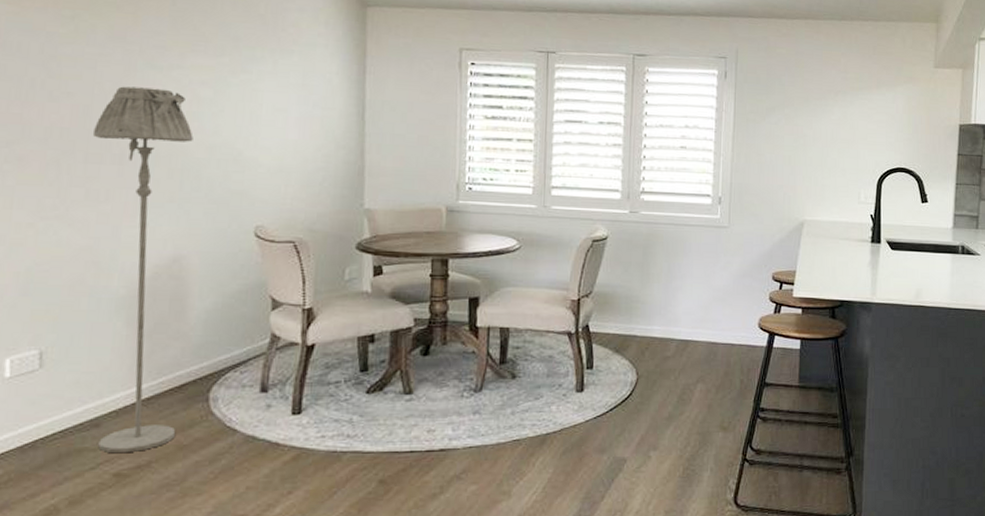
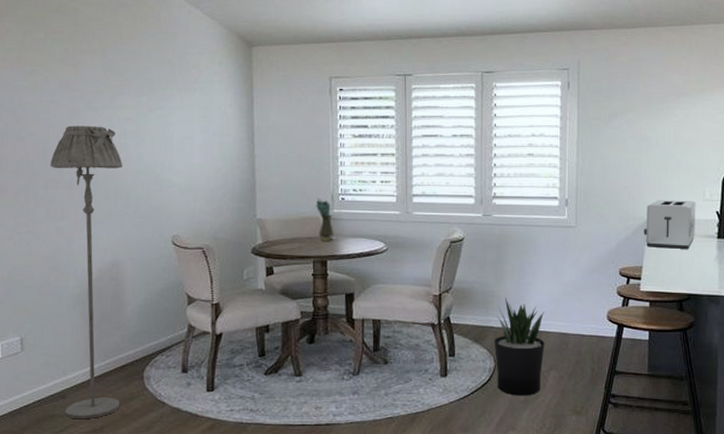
vase: none [437,186,458,239] -> present [315,198,334,243]
planter: none [636,303,693,412] -> present [493,298,545,396]
toaster: none [798,201,851,253] -> present [644,200,696,249]

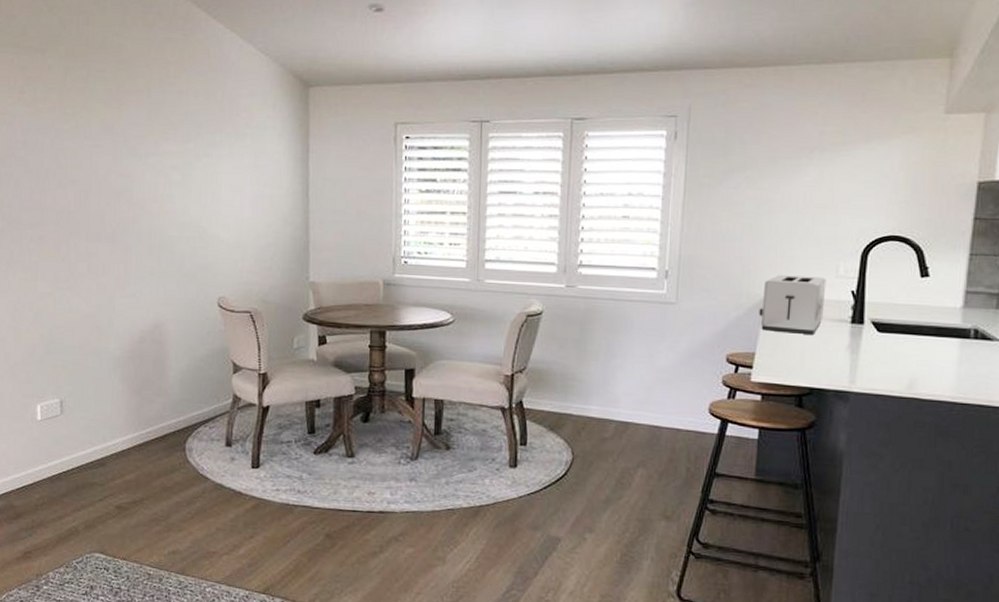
floor lamp: present [49,126,123,420] -> none [91,173,167,490]
vase: present [315,198,334,243] -> none [375,260,395,312]
planter: present [493,298,545,396] -> none [572,382,634,495]

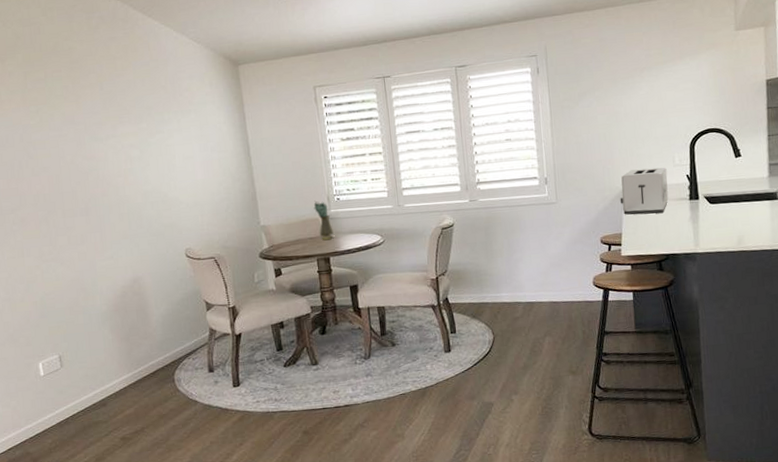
vase: none [375,260,395,312] -> present [313,200,334,242]

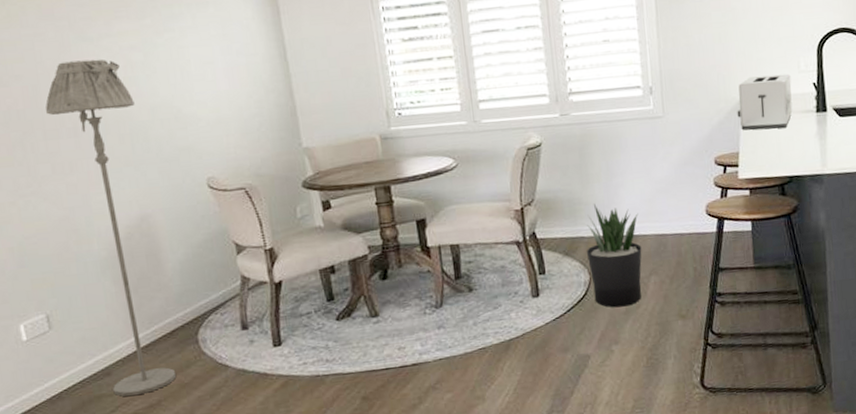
floor lamp: none [64,154,157,424] -> present [45,59,177,397]
vase: present [313,200,334,242] -> none [369,116,395,167]
planter: none [490,274,538,363] -> present [586,203,642,308]

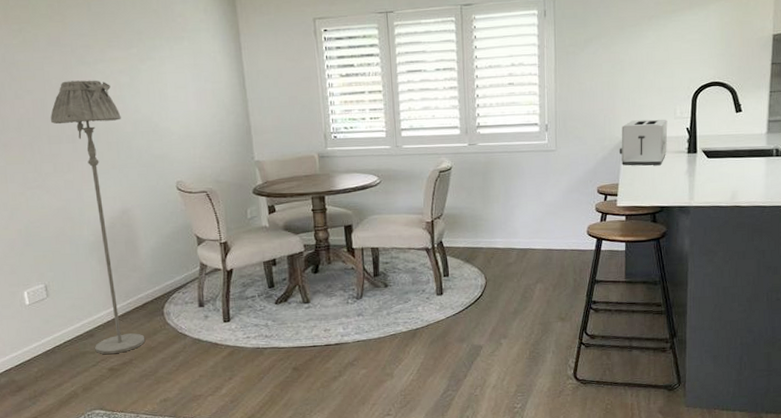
planter: present [586,203,642,308] -> none [484,220,531,308]

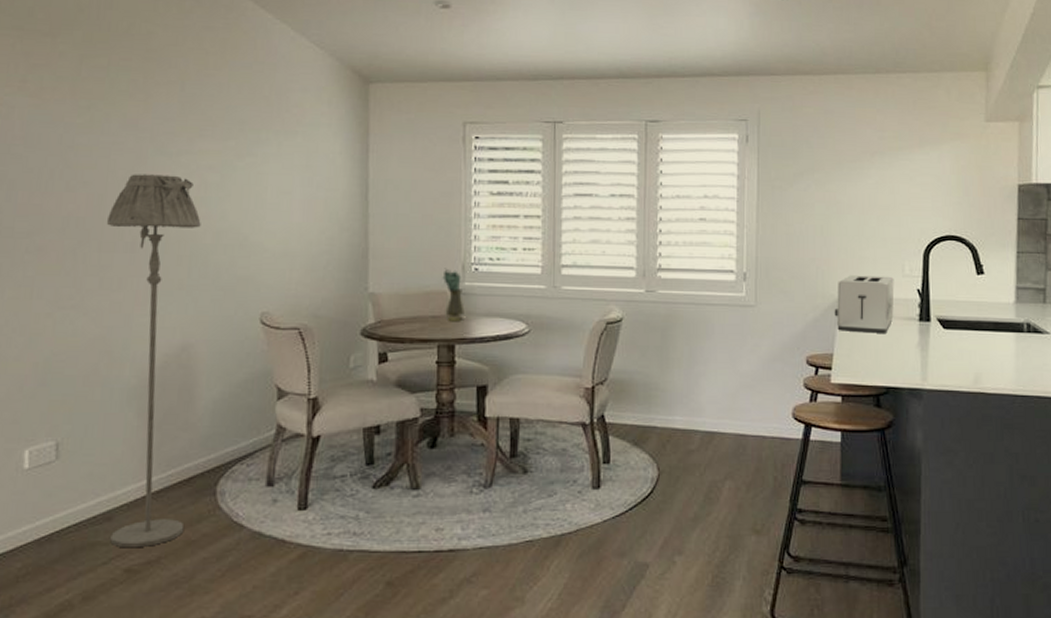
vase: none [310,137,330,180] -> present [442,268,465,324]

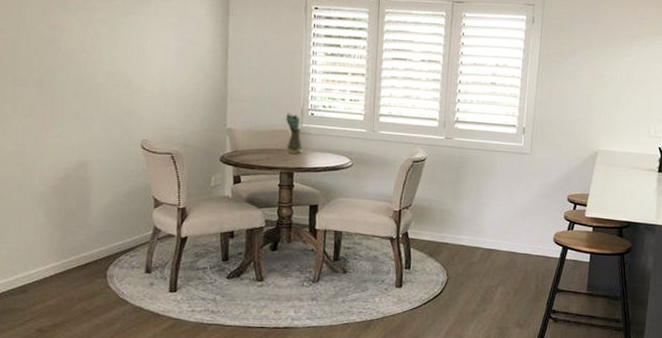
floor lamp: present [106,174,201,548] -> none [19,24,94,314]
toaster: present [834,275,895,333] -> none [592,134,641,180]

